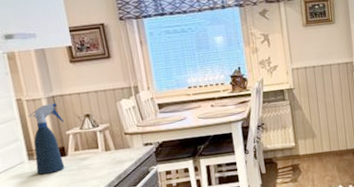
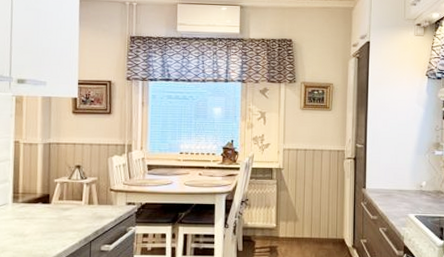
spray bottle: present [27,103,65,175] -> none [18,150,54,219]

